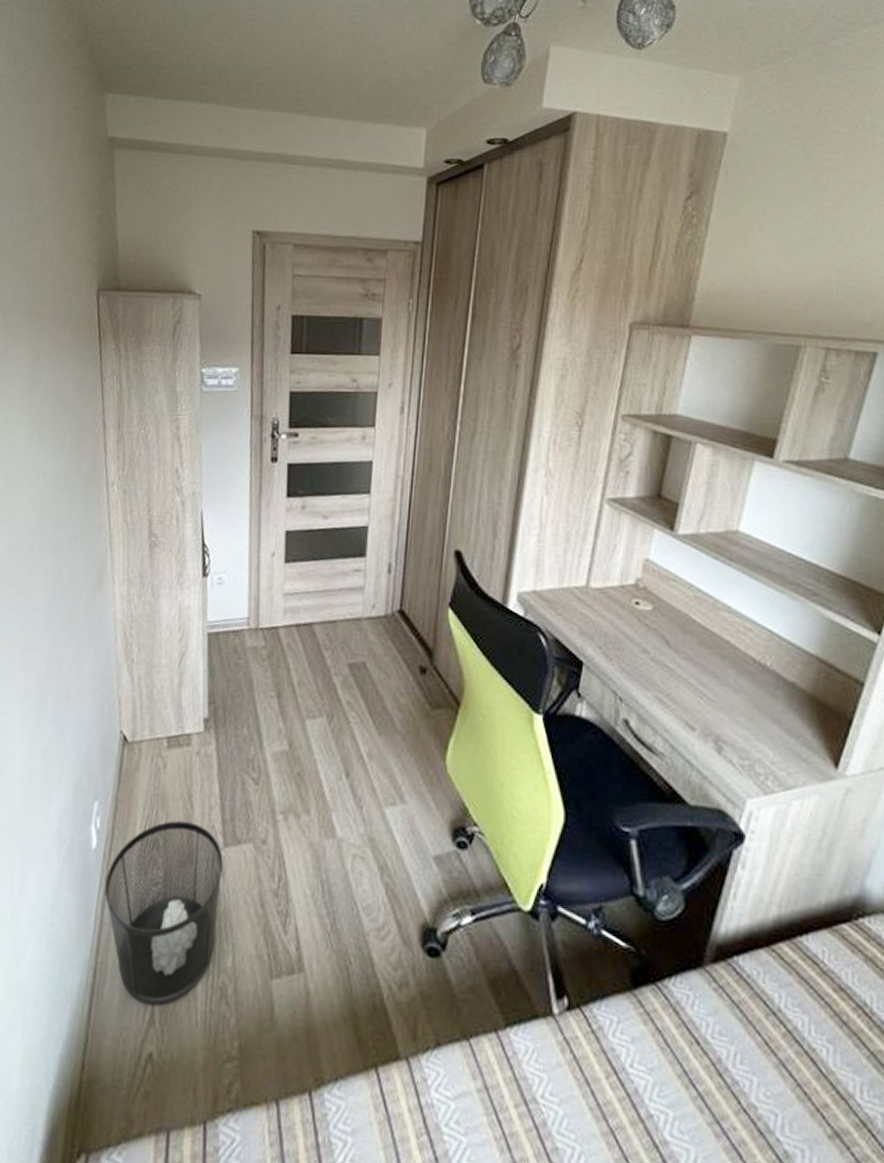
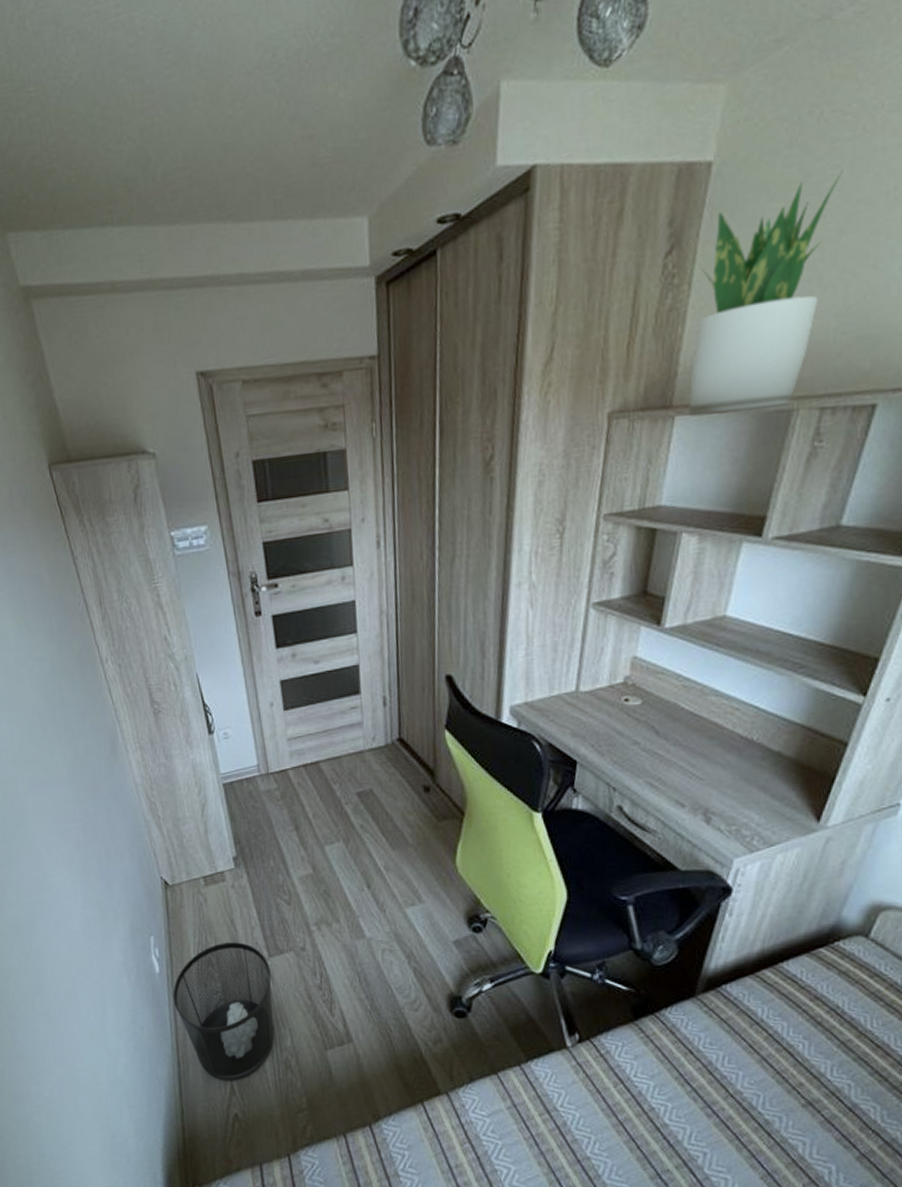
planter: none [705,156,839,341] -> present [689,170,843,417]

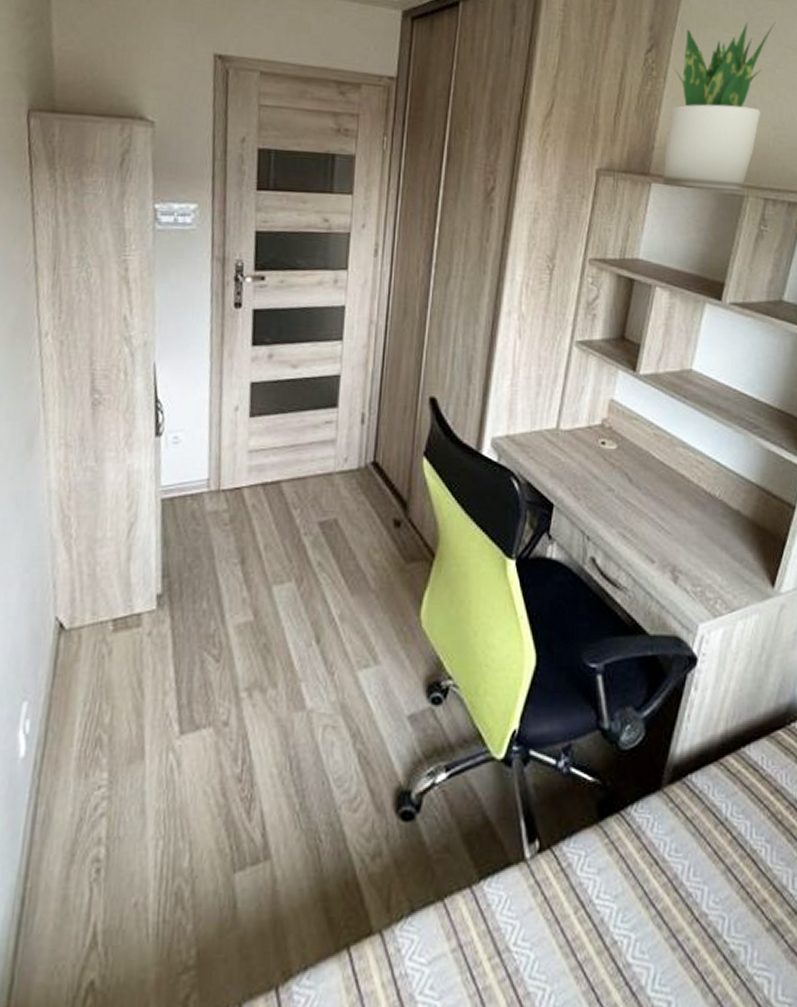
waste bin: present [172,942,274,1081] -> none [35,713,179,927]

